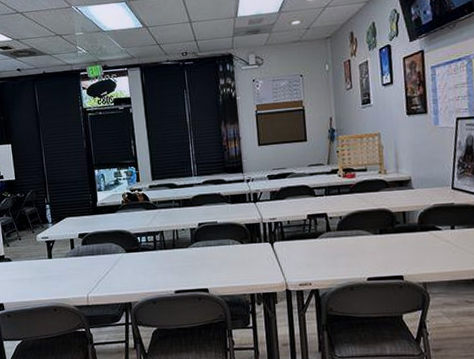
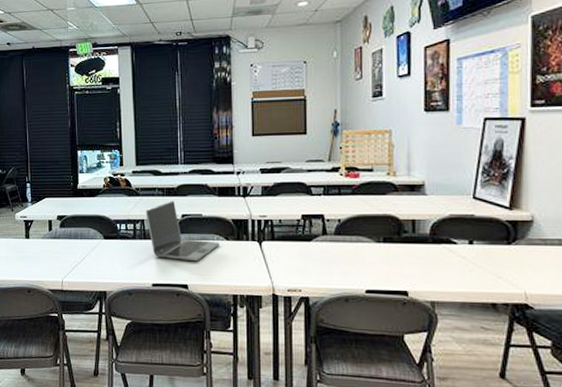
laptop: none [164,211,235,267] -> present [145,201,220,262]

